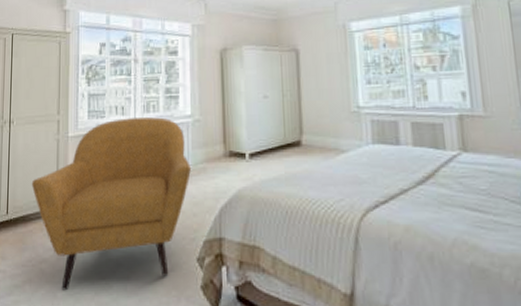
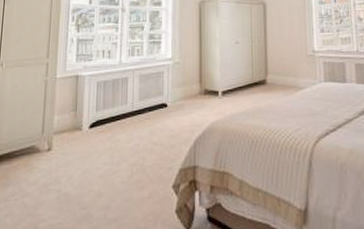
armchair: present [31,117,191,291] -> none [17,60,170,222]

